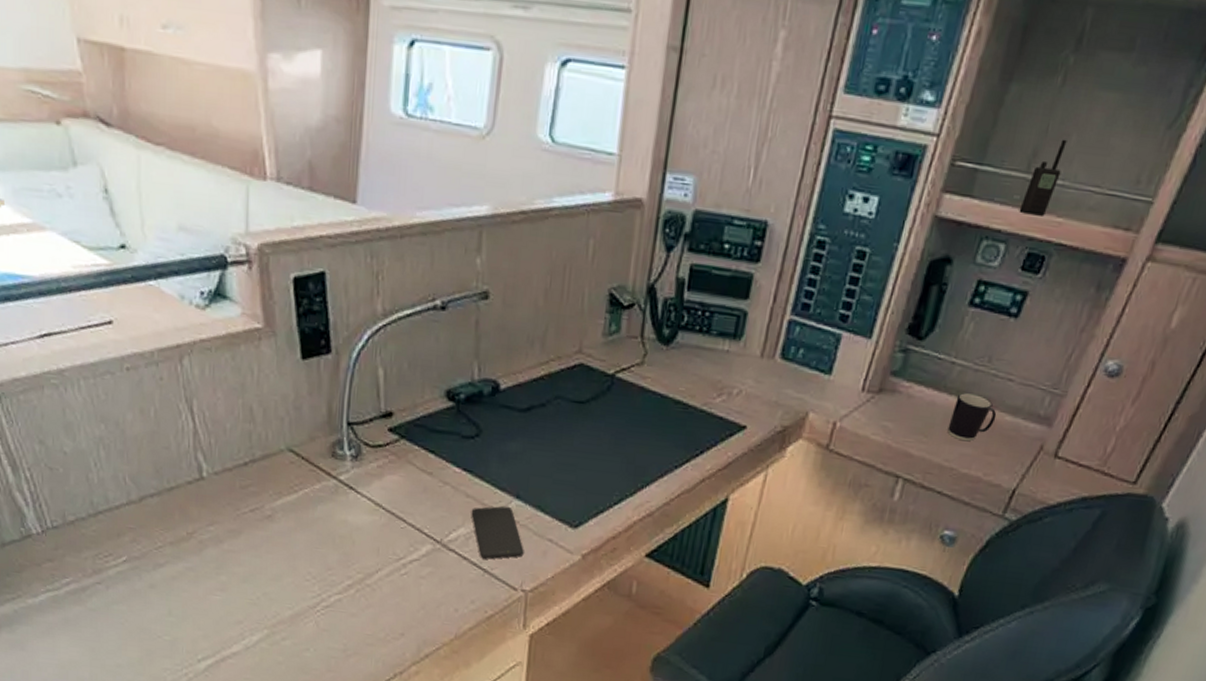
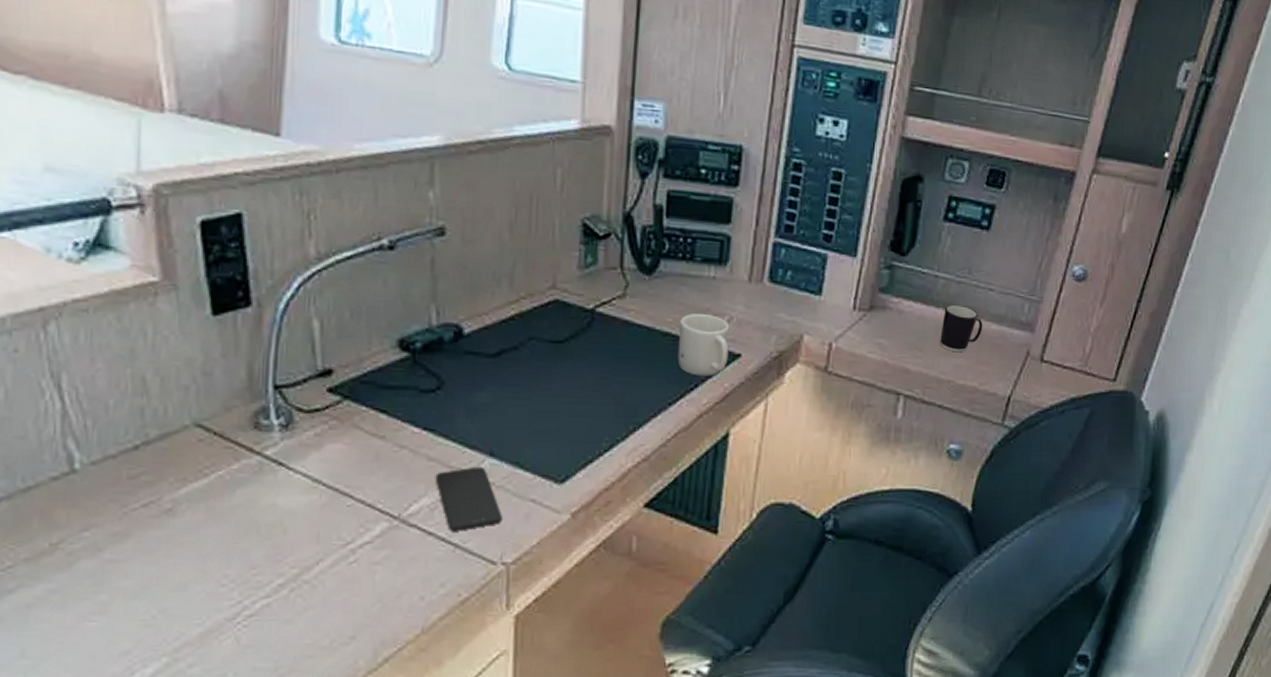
mug: none [686,384,739,445] -> present [677,312,730,377]
walkie-talkie: present [1019,139,1067,218] -> none [977,66,1009,137]

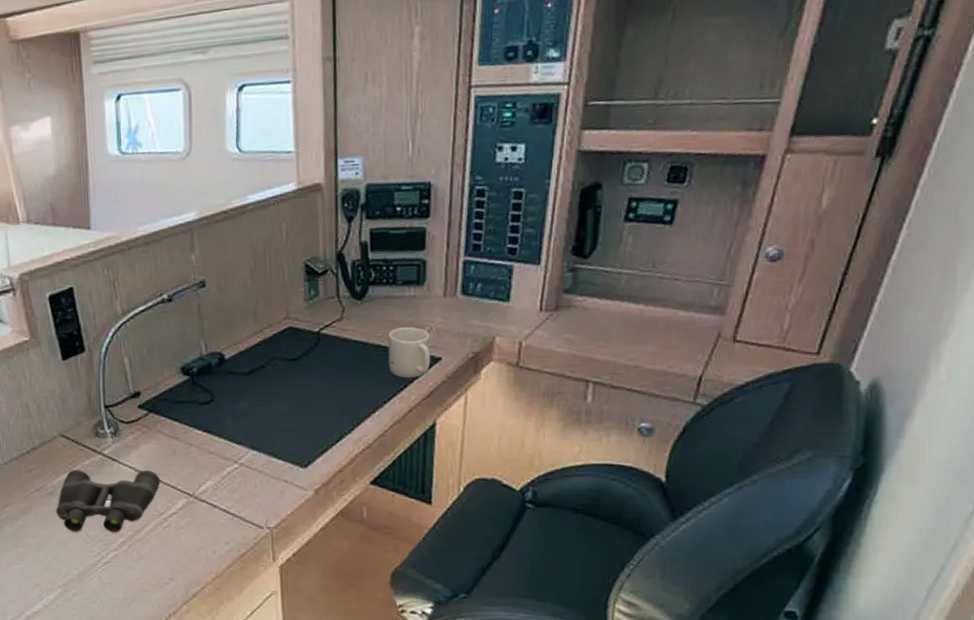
binoculars: none [173,477,351,571] -> present [55,469,161,533]
smartphone: present [435,466,502,531] -> none [215,456,265,505]
mug: present [940,304,983,353] -> none [626,296,670,340]

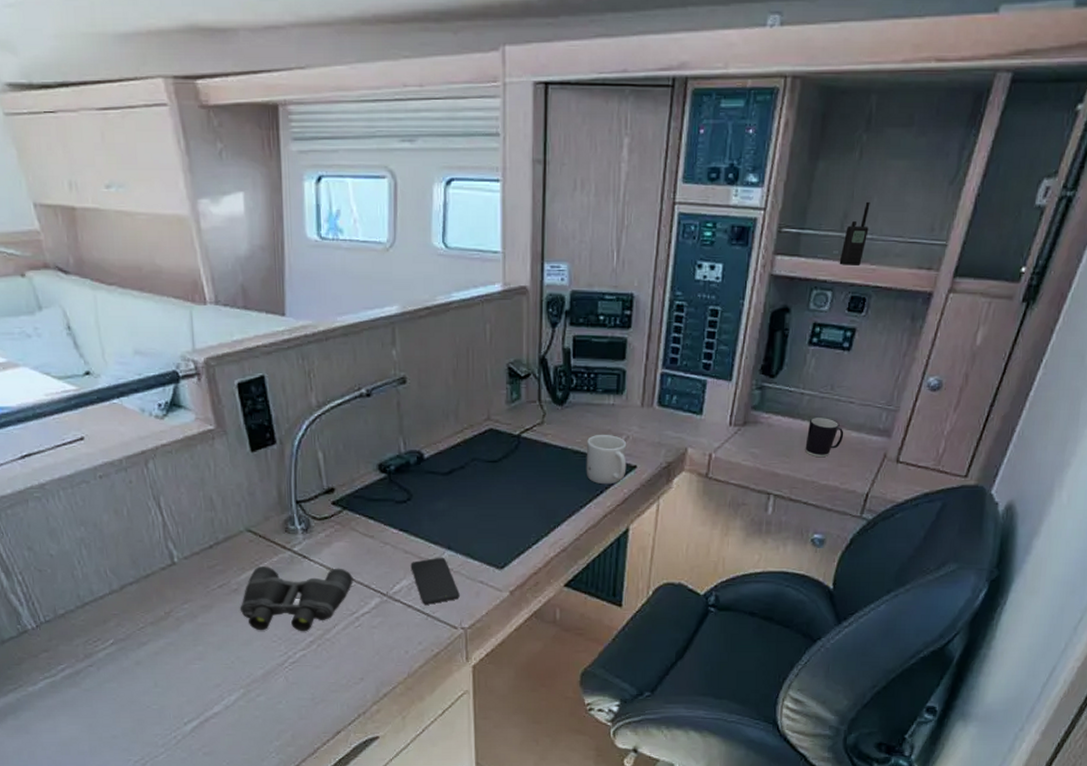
smartphone: none [215,456,265,505] -> present [410,557,460,605]
mug: none [626,296,670,340] -> present [805,416,844,458]
walkie-talkie: none [655,64,687,135] -> present [839,201,870,267]

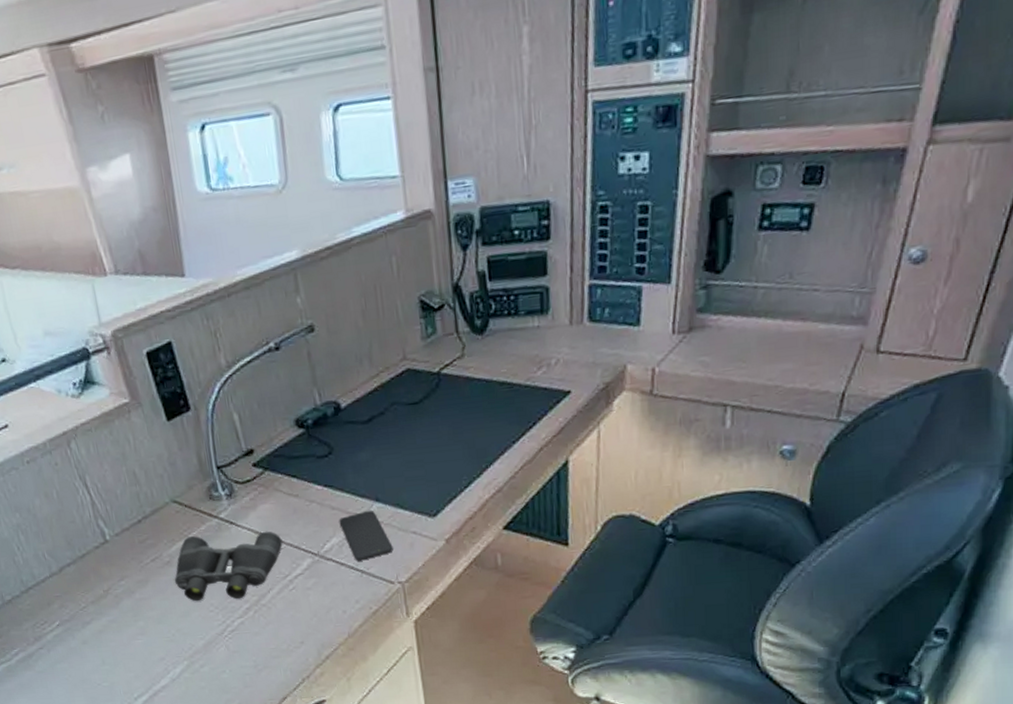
mug: present [586,434,627,485] -> none [513,360,560,416]
mug: present [805,416,844,458] -> none [764,311,810,358]
walkie-talkie: present [839,201,870,267] -> none [788,51,821,133]

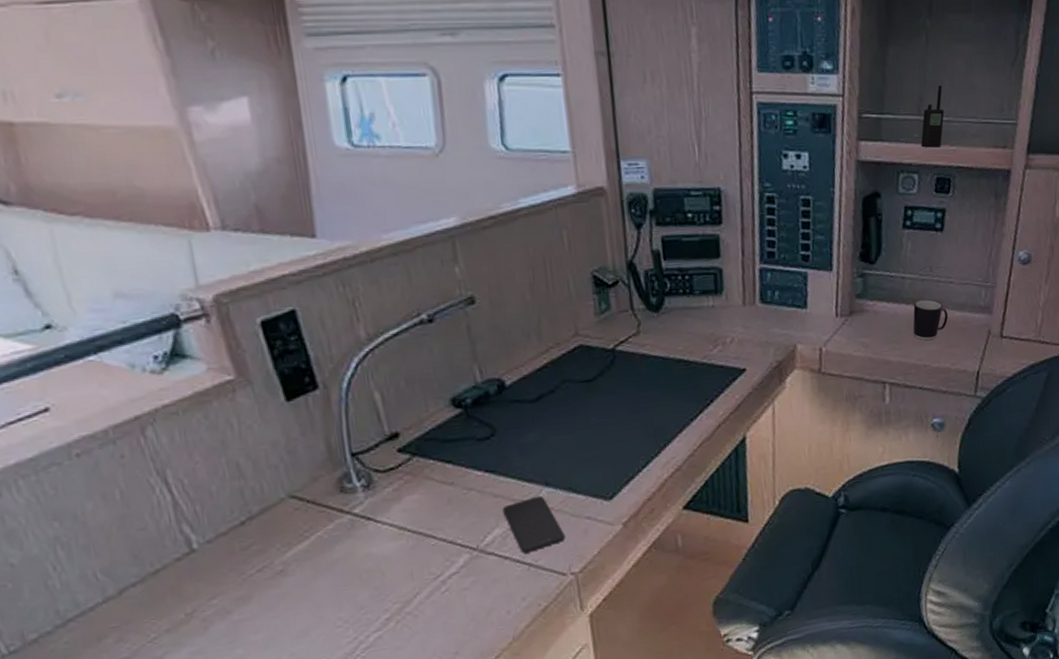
binoculars: present [174,531,283,602] -> none [289,525,434,617]
mug: none [764,311,810,358] -> present [913,299,949,341]
walkie-talkie: none [788,51,821,133] -> present [921,85,945,149]

